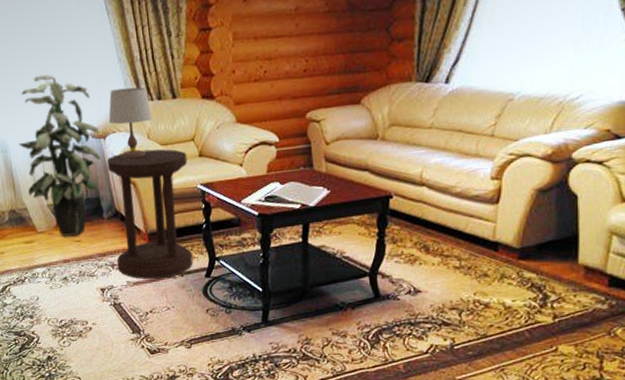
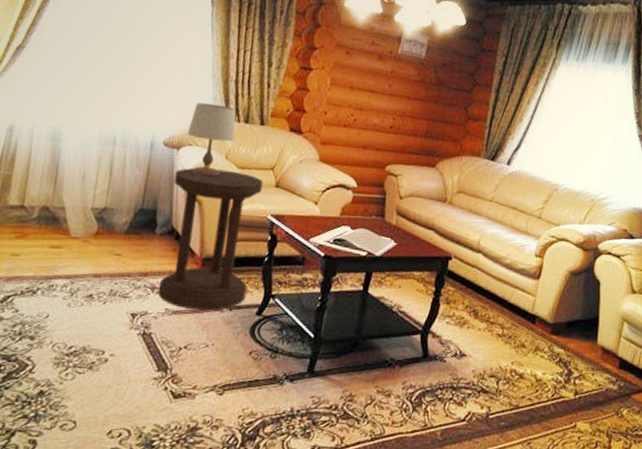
indoor plant: present [18,74,100,236] -> none [72,70,174,248]

